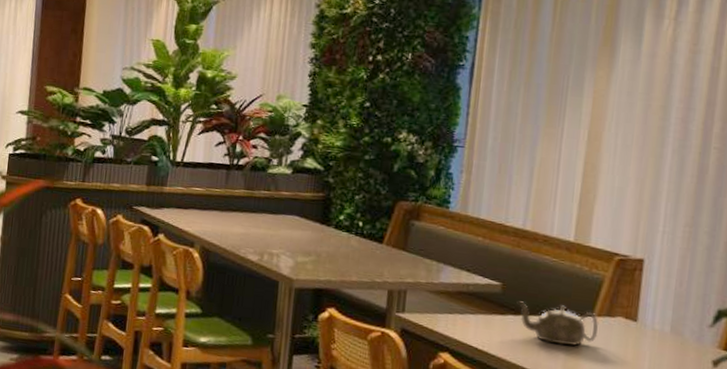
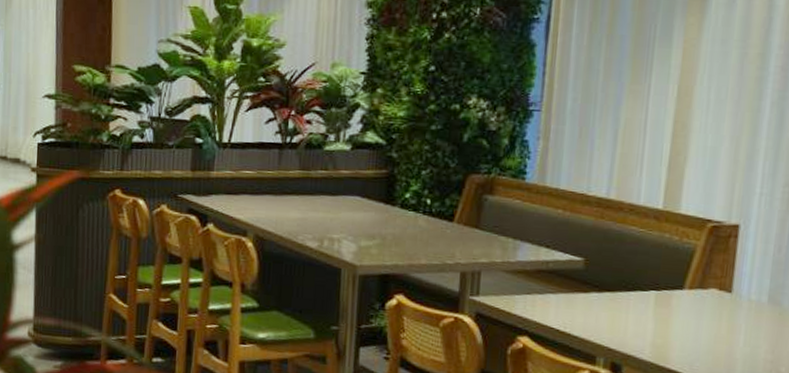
teapot: present [517,301,598,346] -> none [601,277,690,323]

